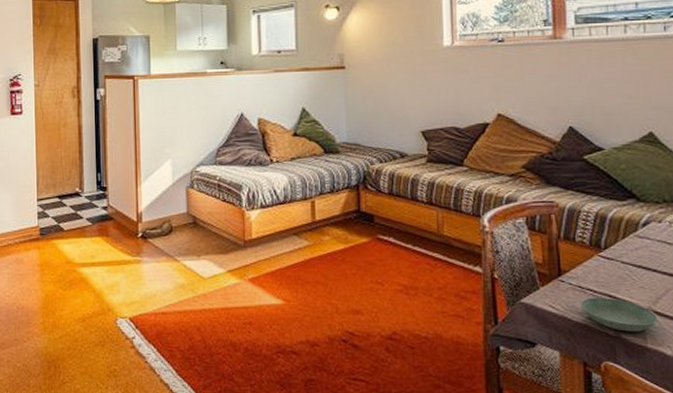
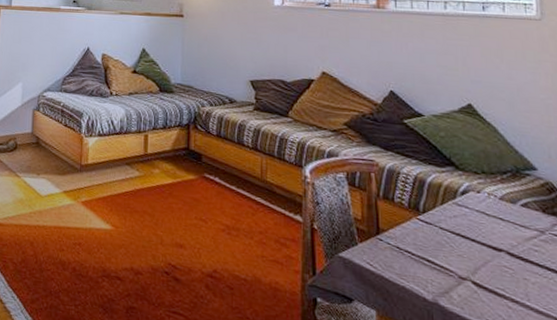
saucer: present [580,297,658,332] -> none [397,259,477,301]

